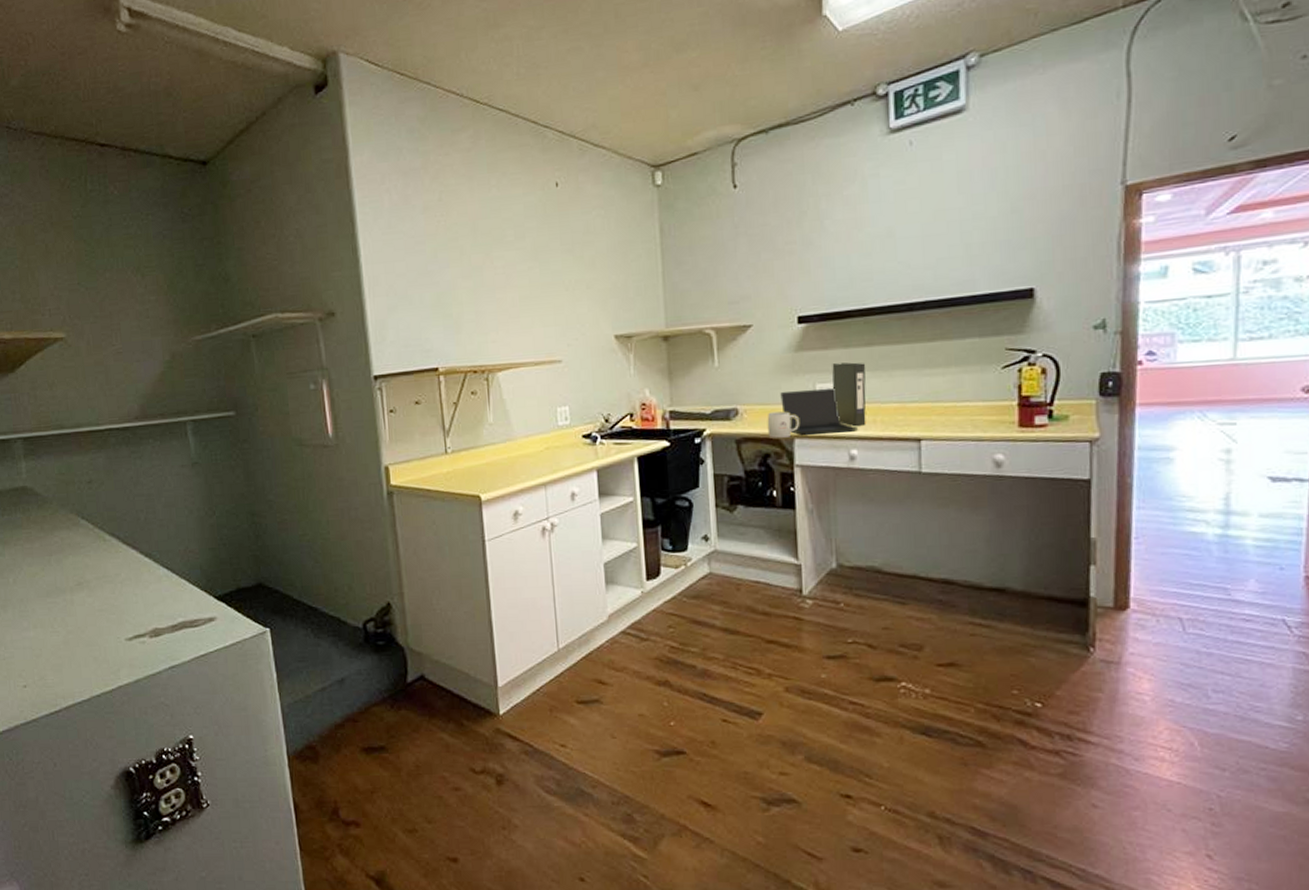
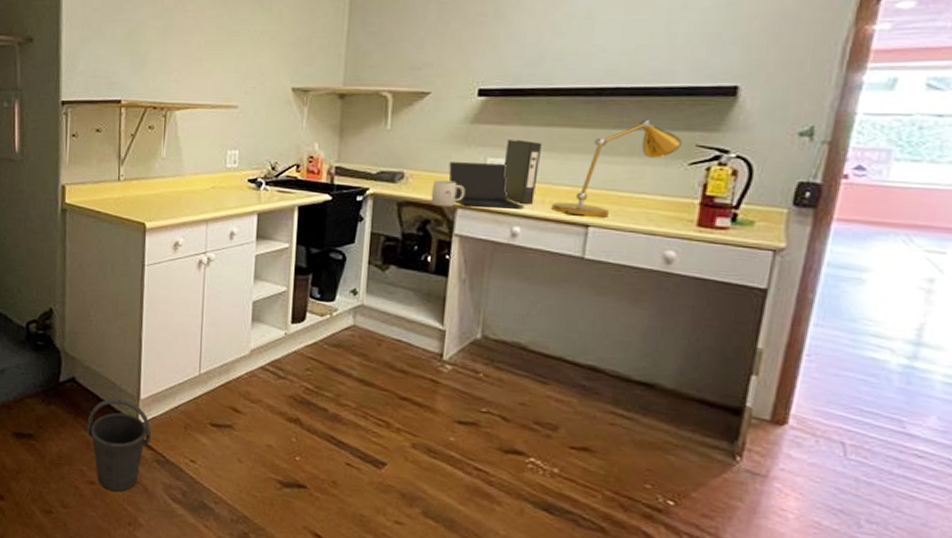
bucket: none [443,690,515,794] -> present [87,398,151,492]
desk lamp: none [883,328,994,432] -> present [551,119,683,218]

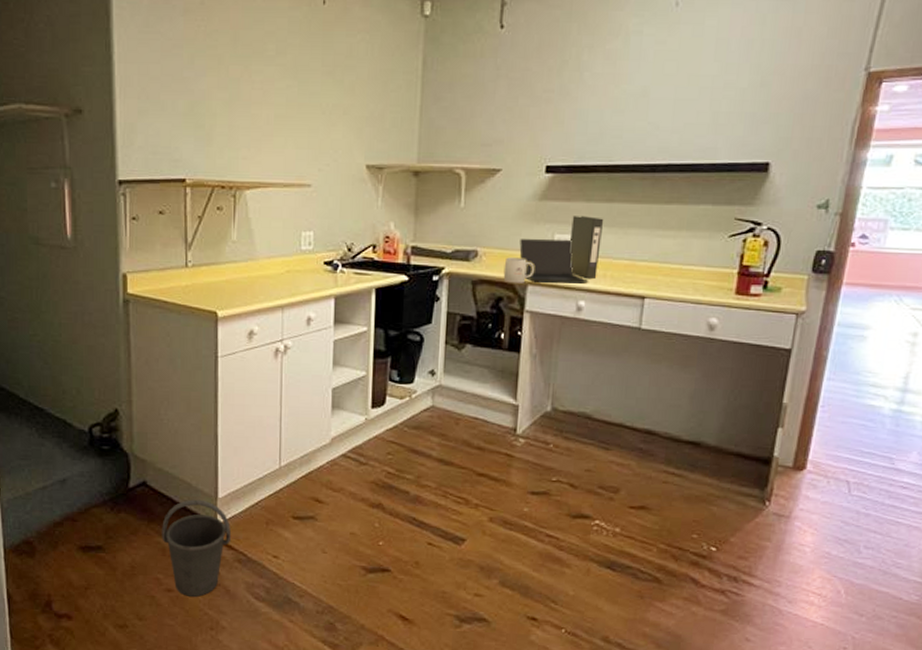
desk lamp: present [551,119,683,218] -> none [612,194,724,290]

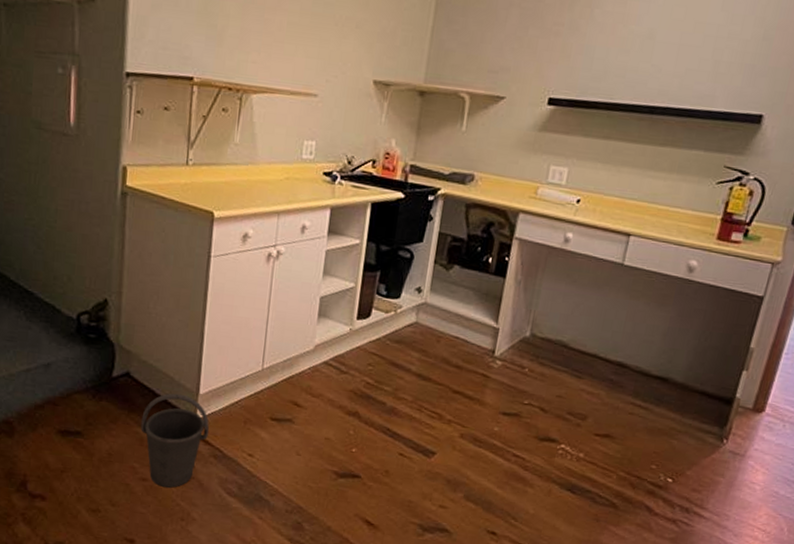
mug: present [503,257,535,283] -> none [496,184,528,211]
laptop: present [519,239,589,284] -> none [514,167,579,217]
binder: present [569,216,604,278] -> none [562,149,600,212]

